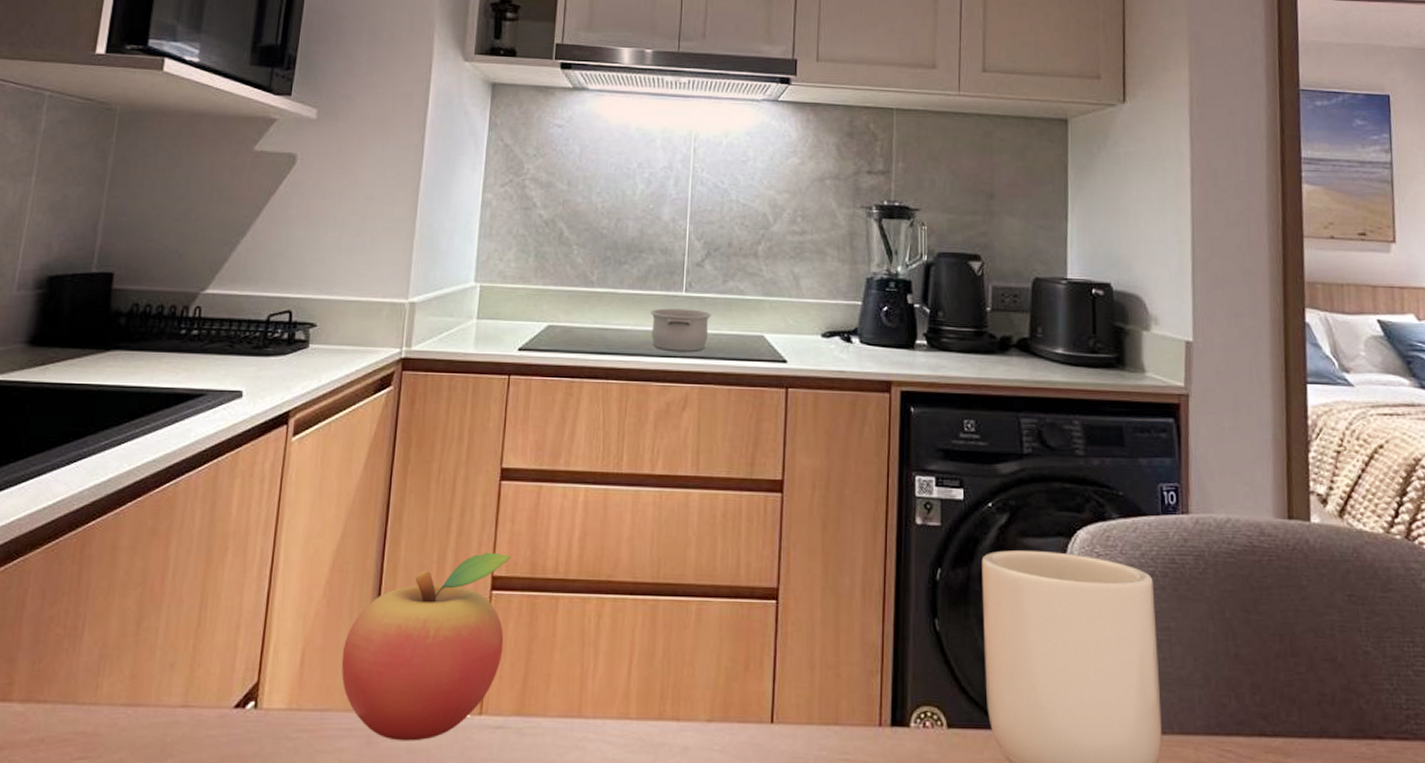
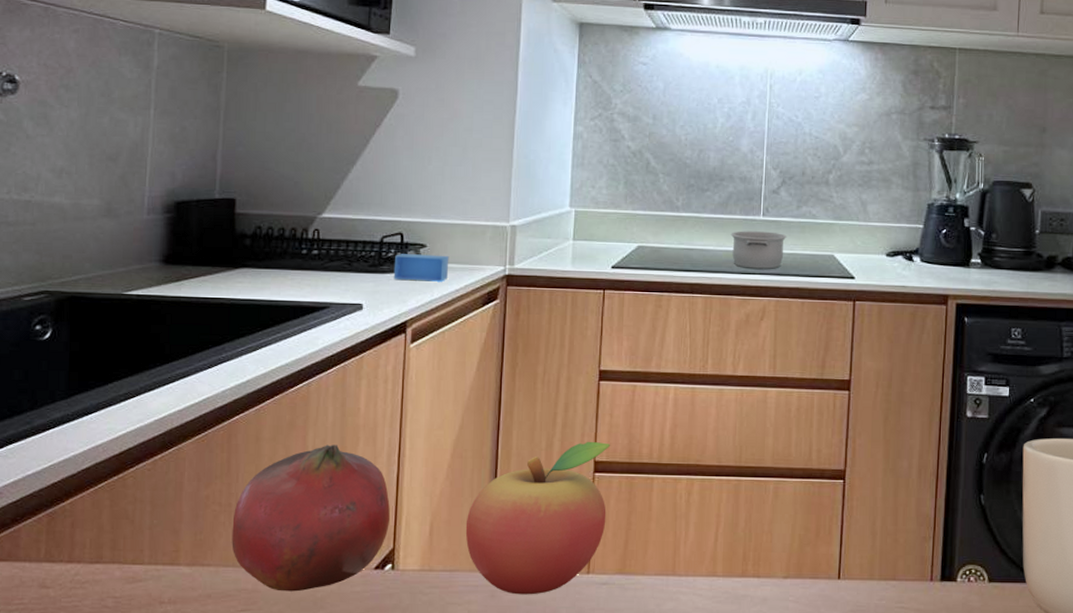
fruit: none [73,555,258,736] -> present [231,445,390,592]
sponge: none [278,334,341,366] -> present [393,254,449,282]

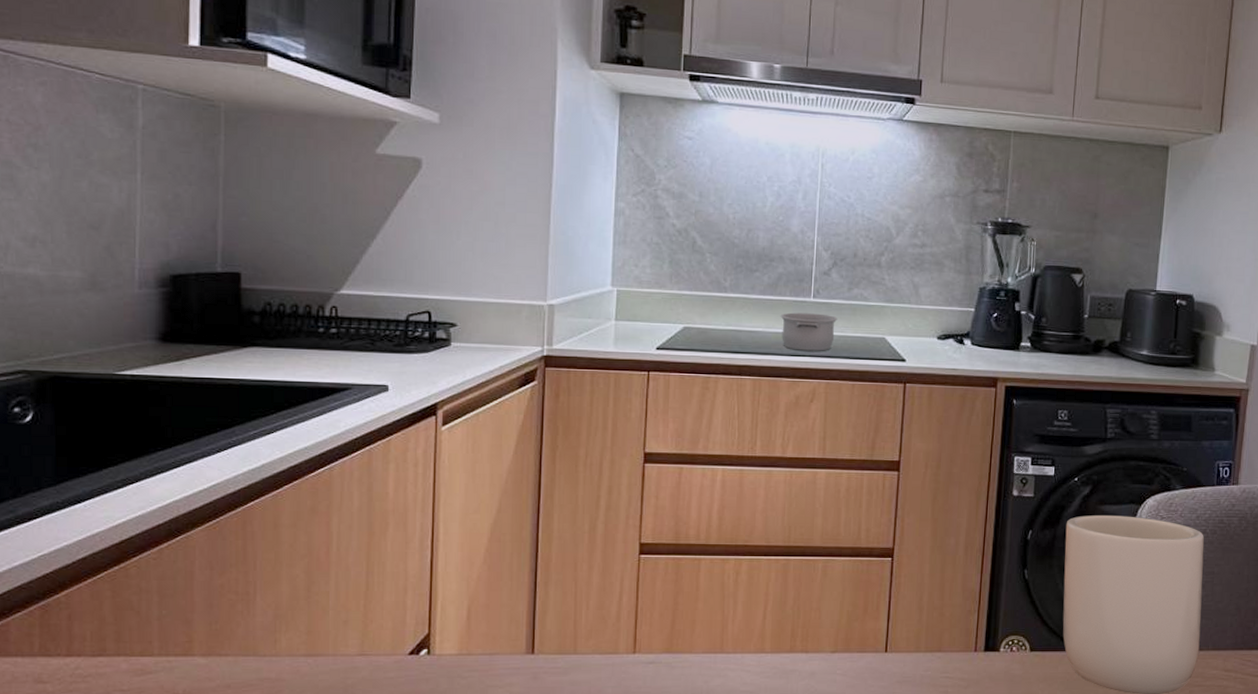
fruit: present [231,445,390,592] -> none [251,530,424,679]
sponge: present [393,254,449,282] -> none [421,333,482,362]
fruit: present [465,441,611,595] -> none [505,523,657,676]

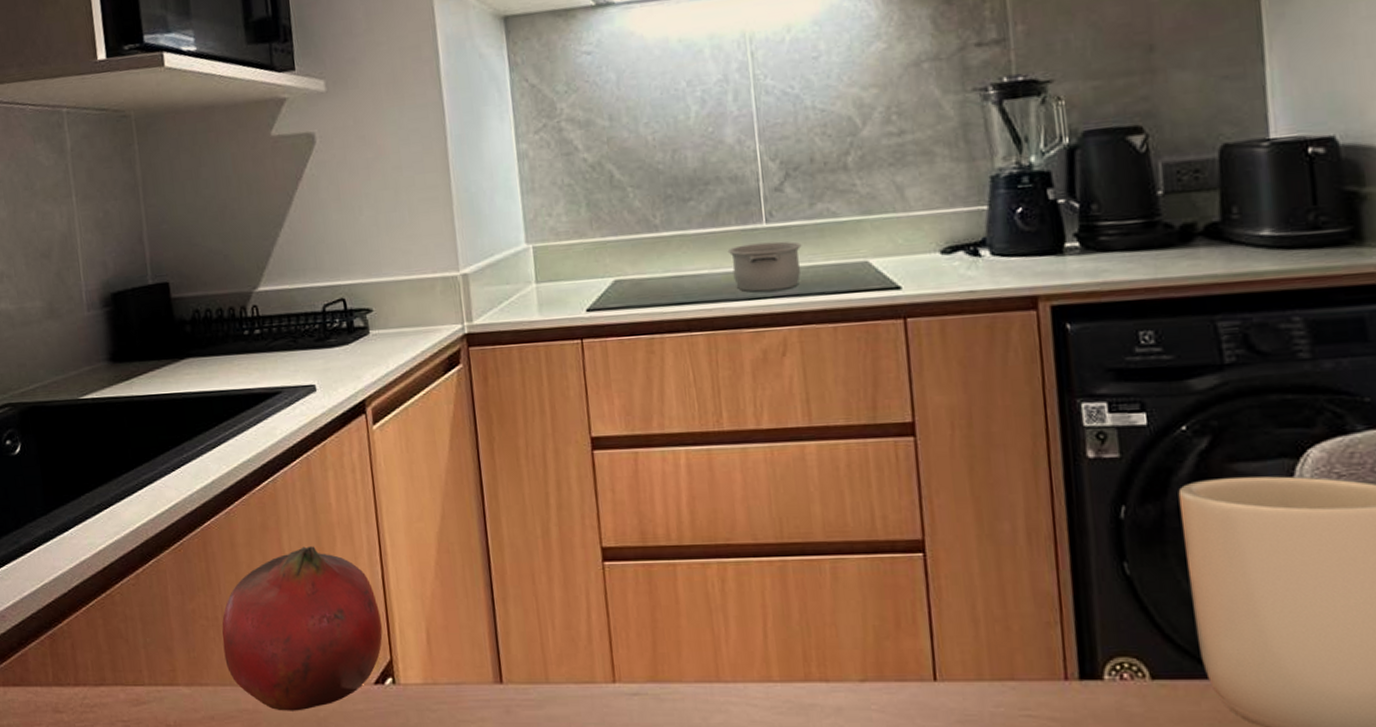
fruit: none [251,530,424,679] -> present [221,546,383,711]

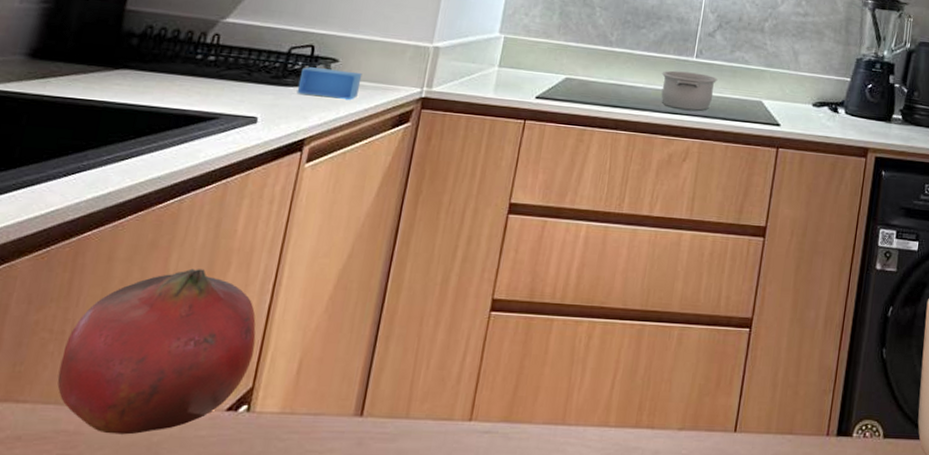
sponge: none [341,318,401,353] -> present [296,67,363,100]

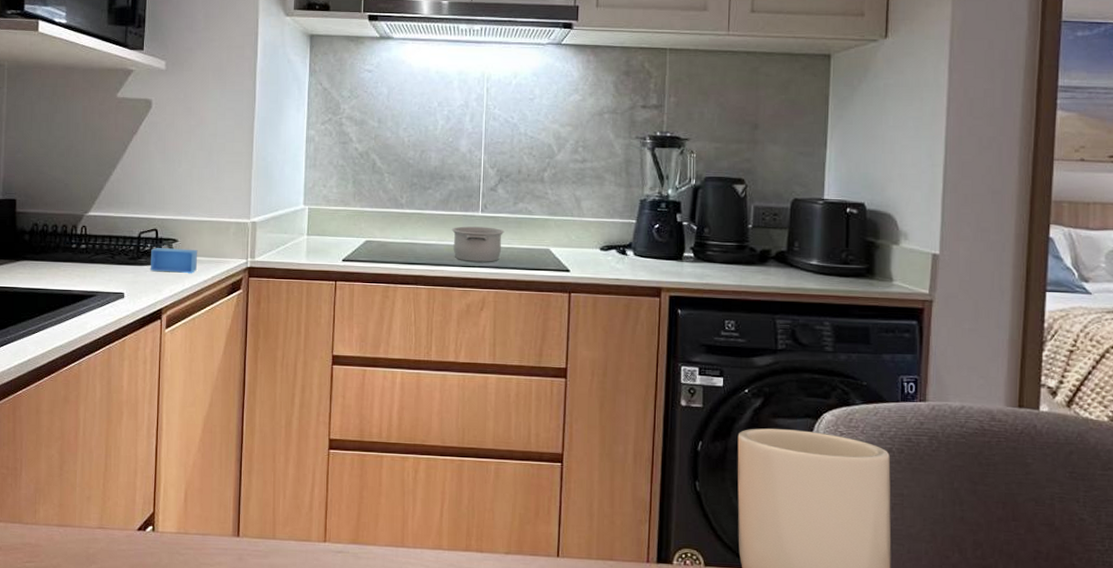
fruit: present [57,268,256,435] -> none [18,418,150,548]

